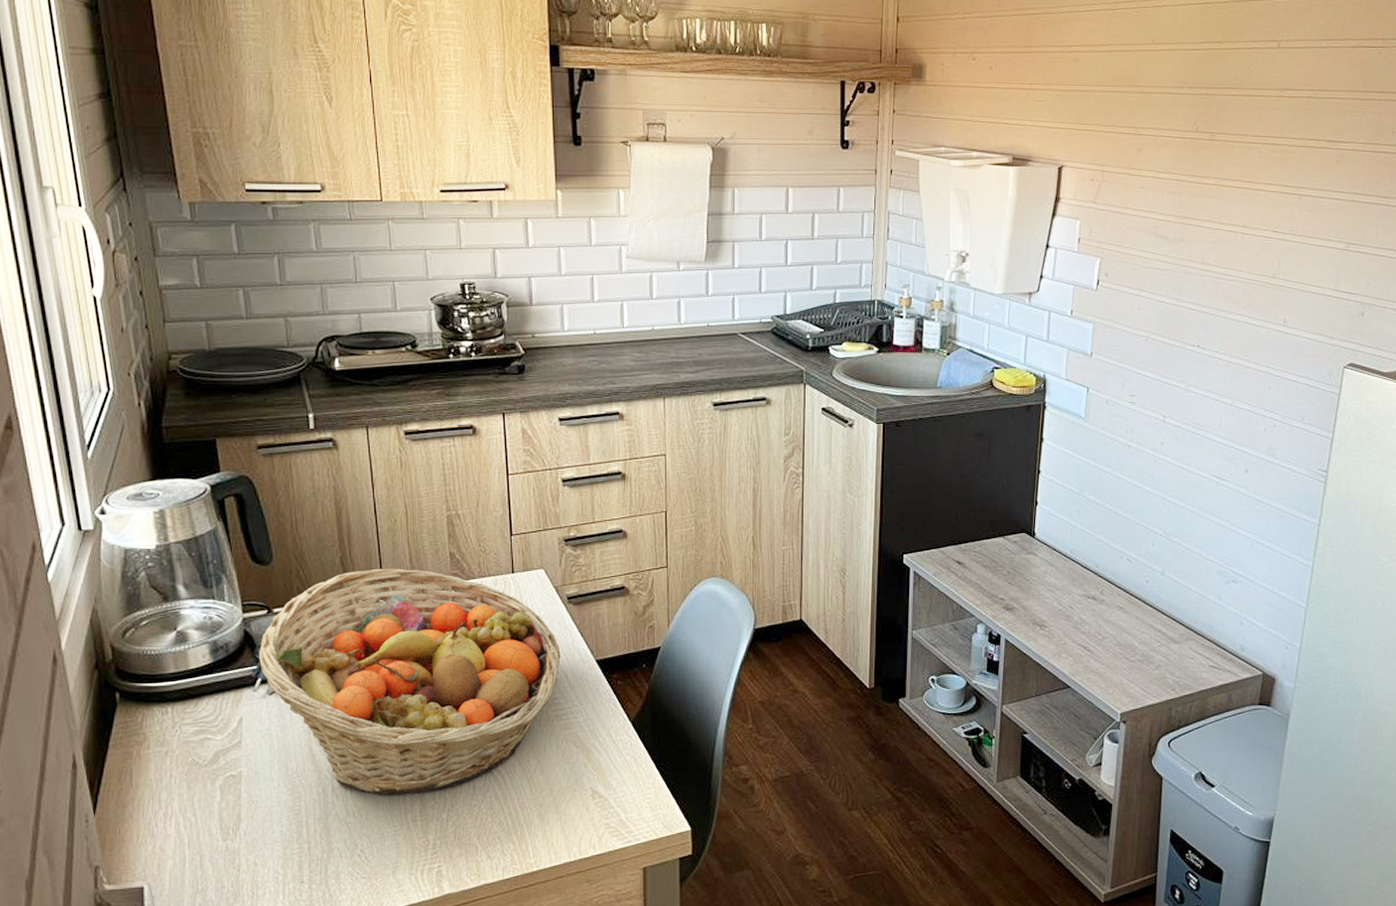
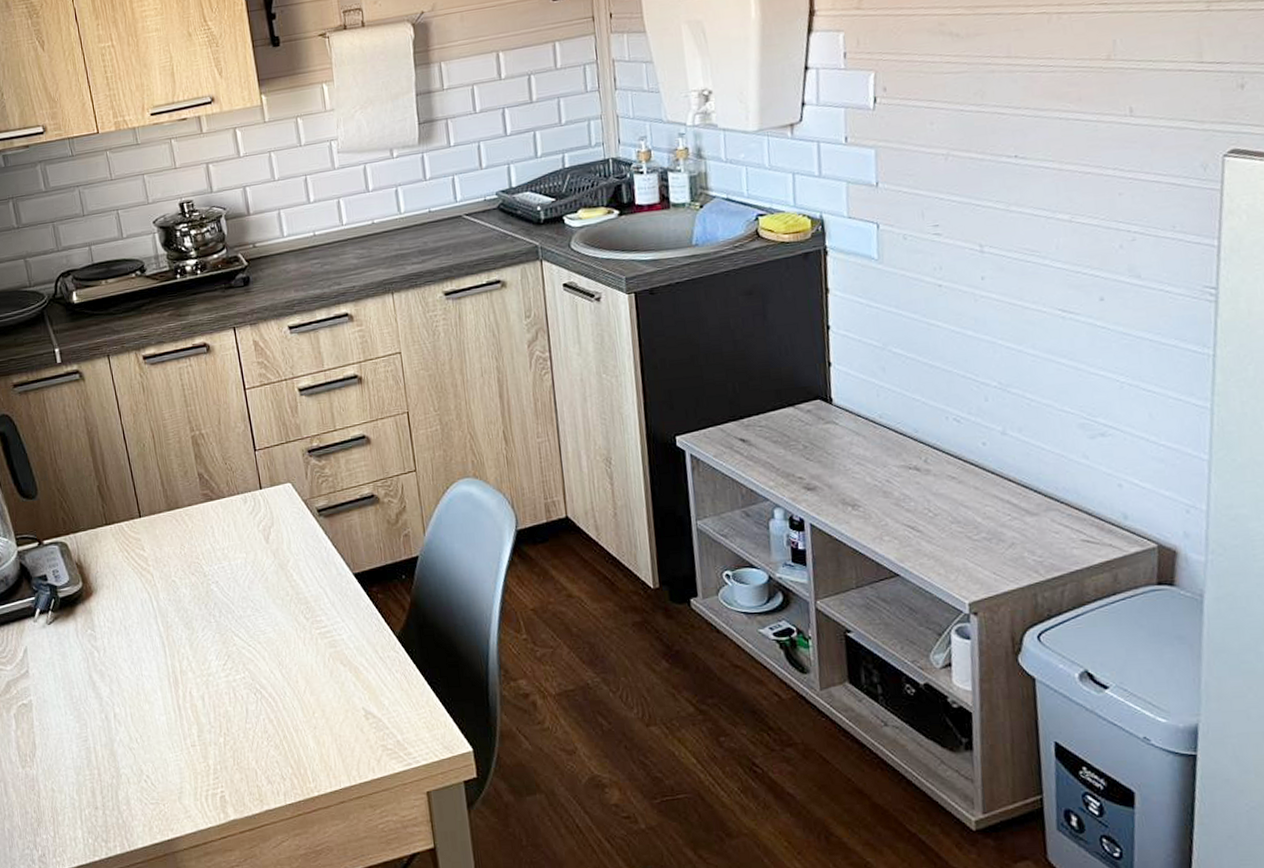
fruit basket: present [259,568,561,795] -> none [35,492,318,720]

